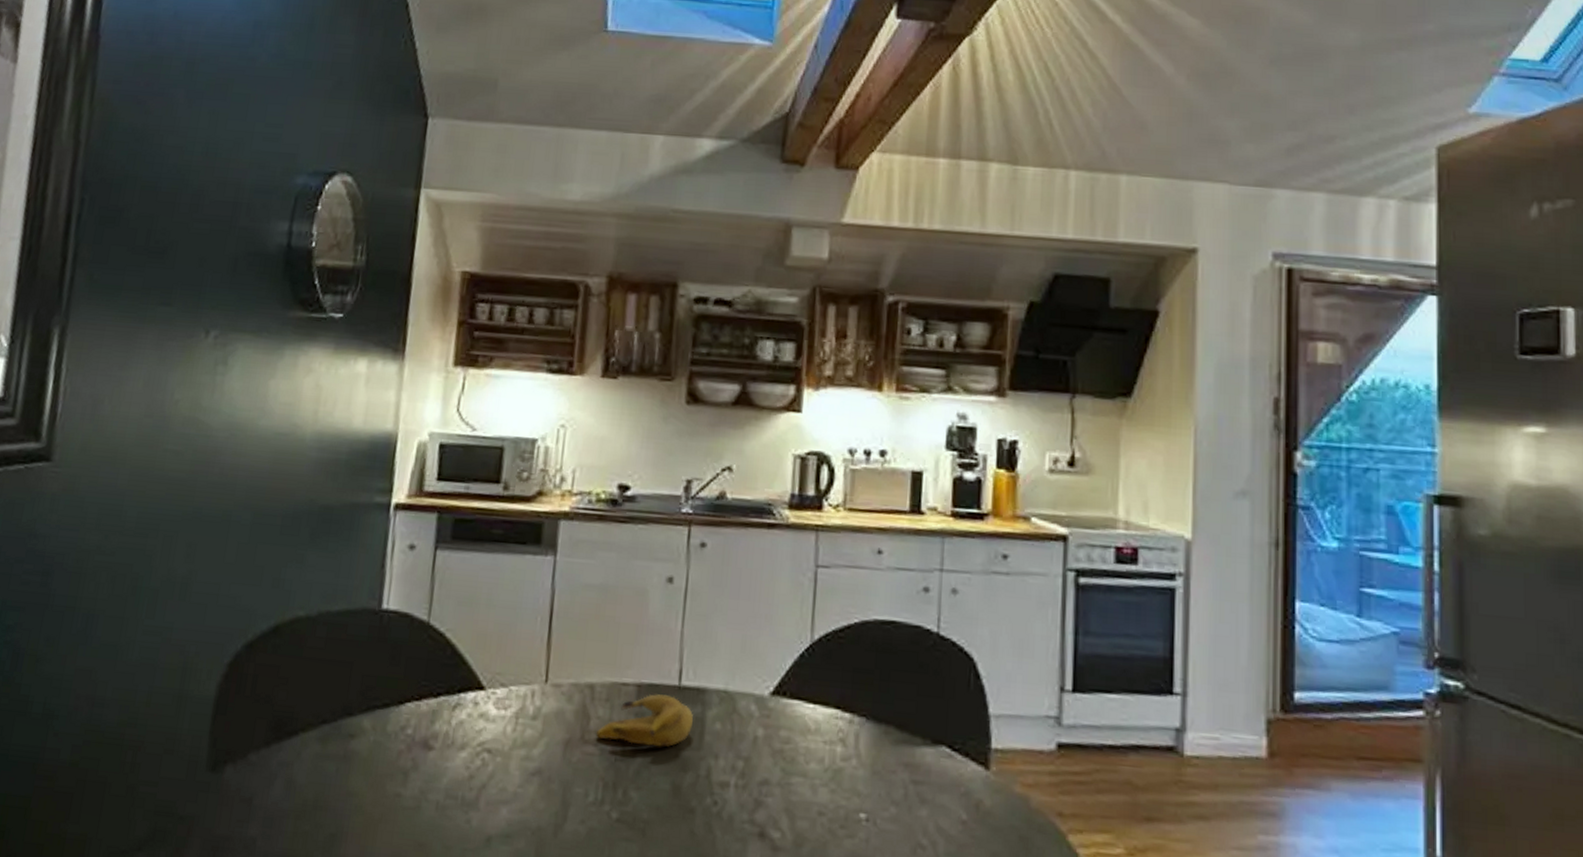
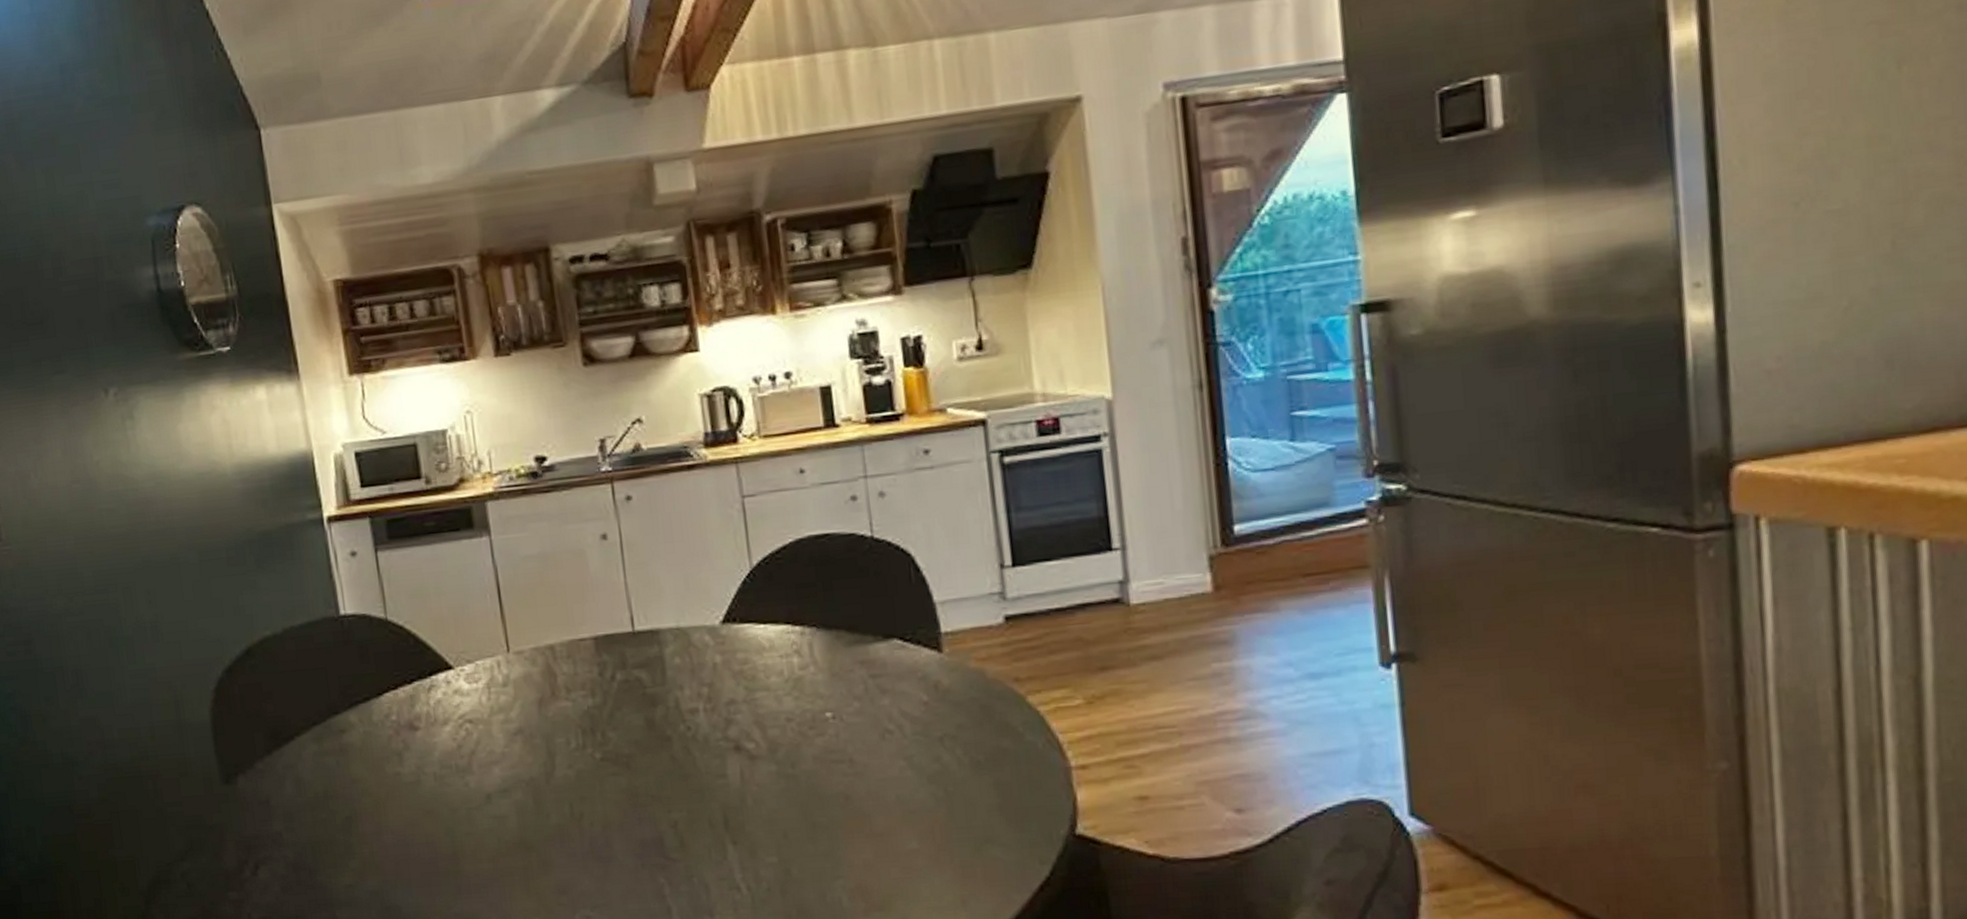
banana: present [597,694,693,747] -> none [566,641,653,692]

